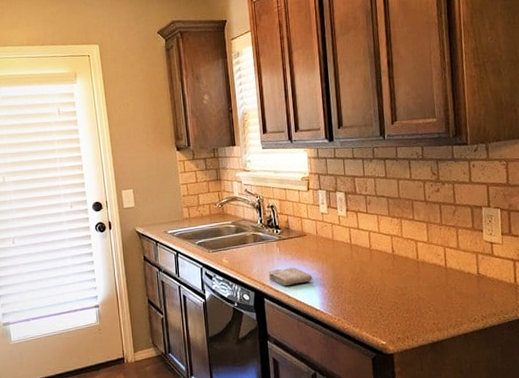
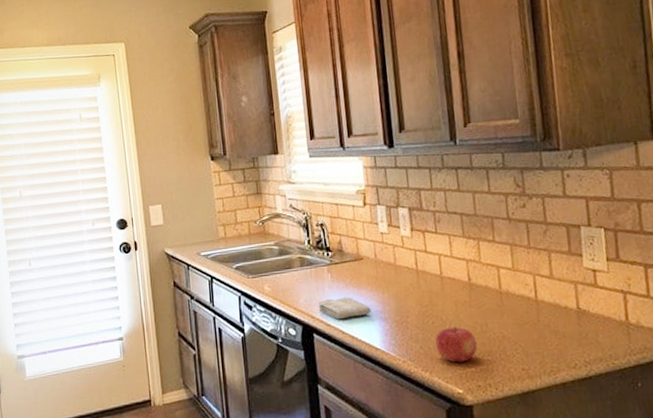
fruit: none [364,290,398,320] -> present [434,326,477,363]

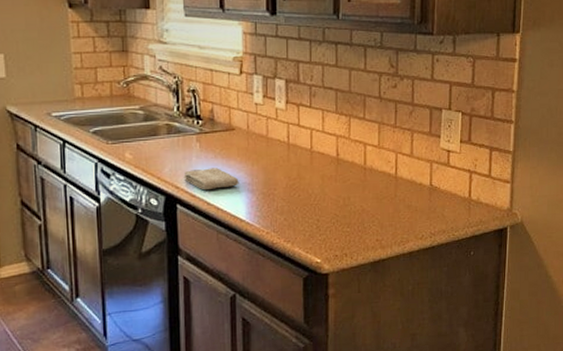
fruit: present [434,326,477,363] -> none [299,200,338,234]

